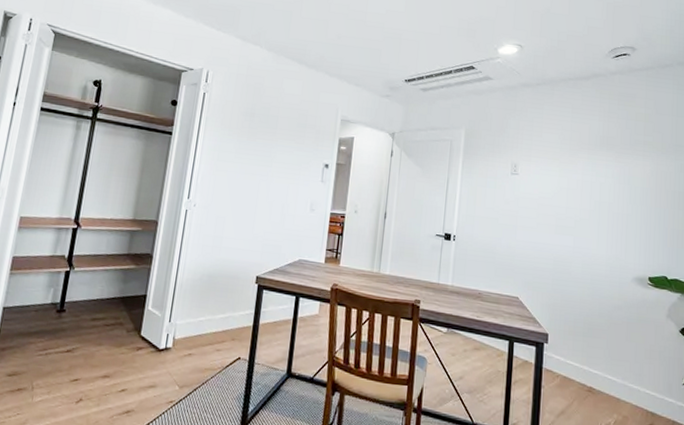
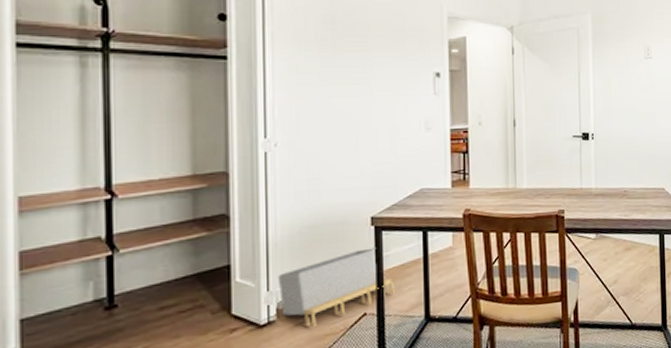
storage bin: none [177,302,267,360] -> present [277,247,395,327]

